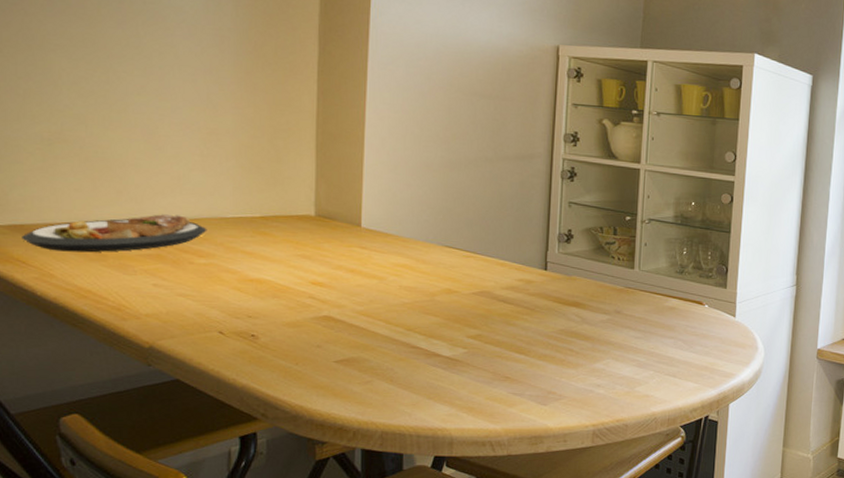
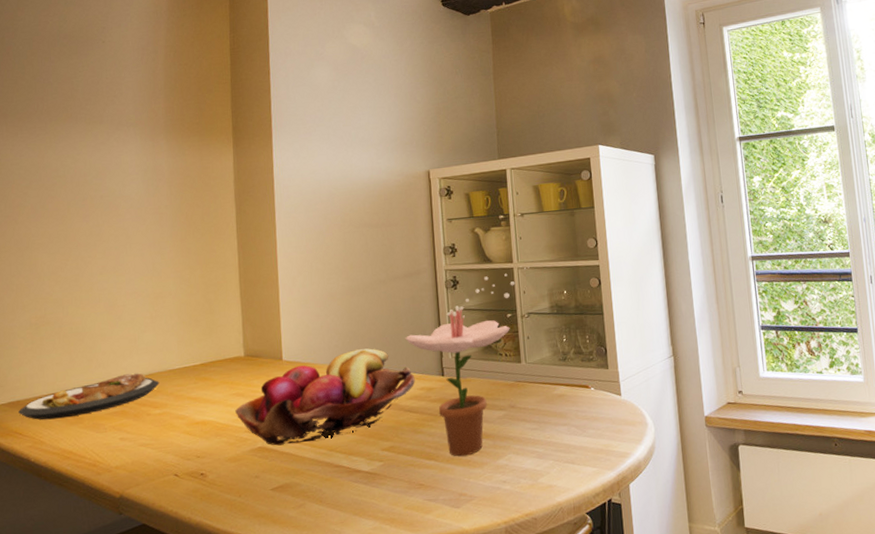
fruit basket: none [299,228,514,319] -> present [235,348,415,446]
flower: none [508,168,658,355] -> present [405,266,530,457]

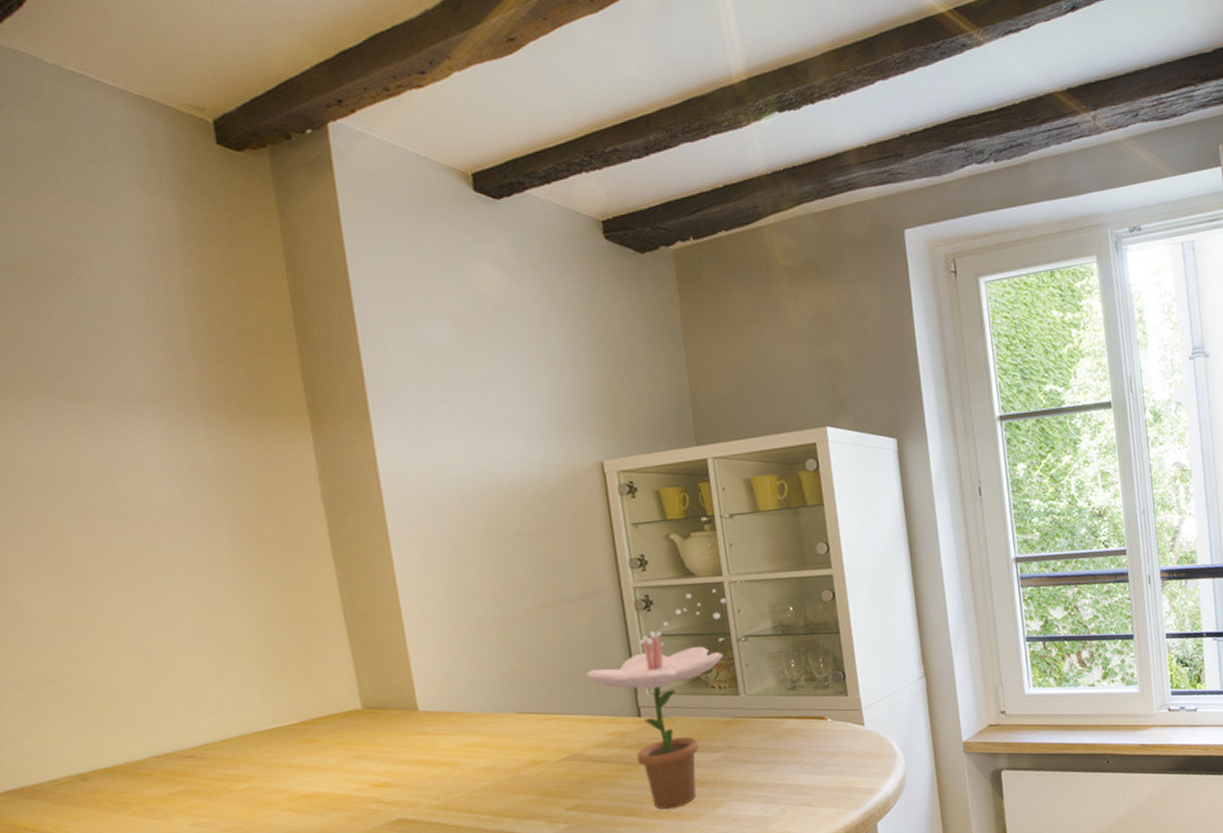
plate: present [18,373,160,420] -> none [25,739,241,810]
fruit basket: present [235,348,415,446] -> none [357,688,604,816]

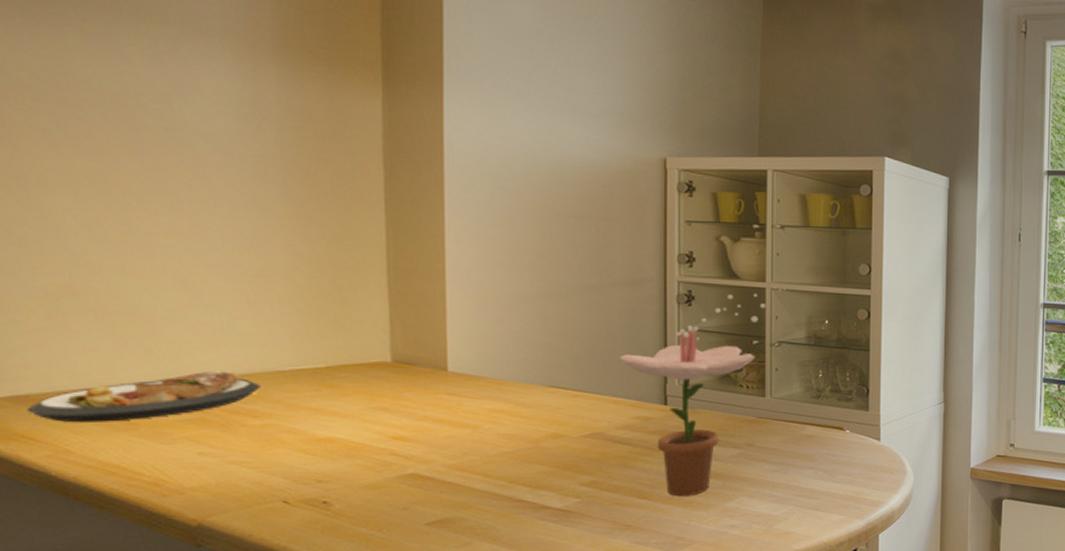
plate: none [25,739,241,810] -> present [27,371,261,423]

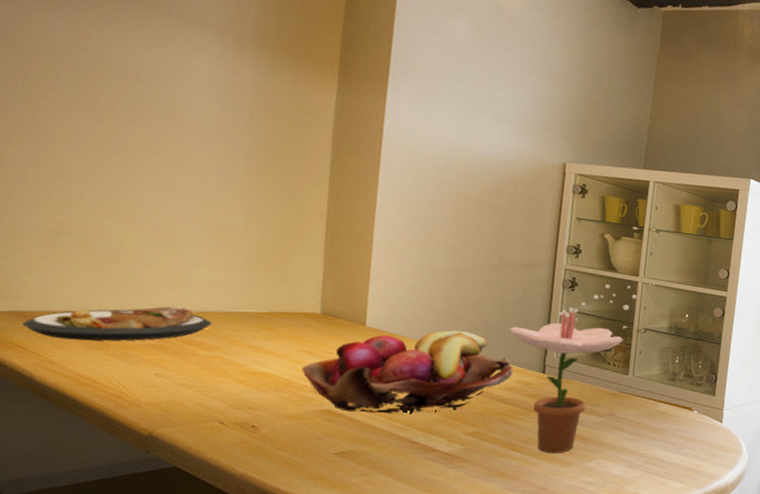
fruit basket: none [376,366,629,473] -> present [302,330,513,414]

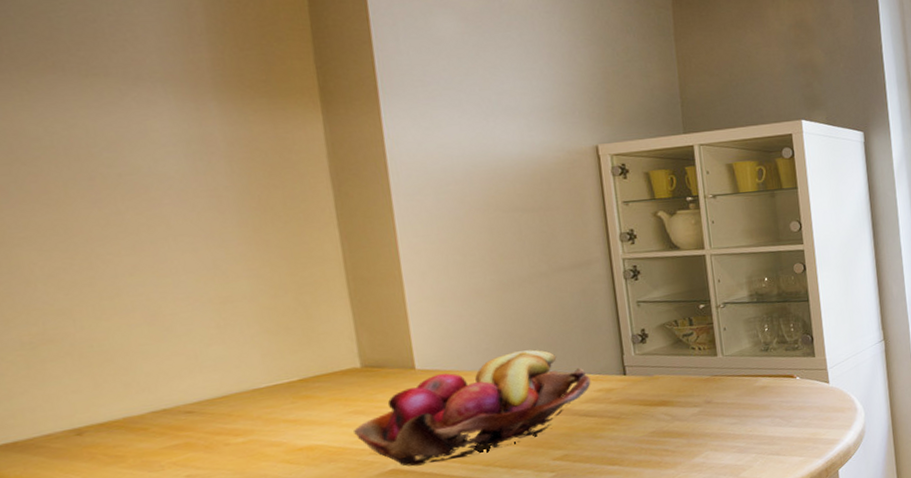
plate: present [22,306,212,341] -> none [17,396,240,464]
flower: present [509,281,655,454] -> none [576,252,725,459]

